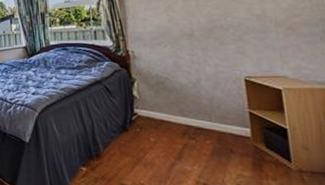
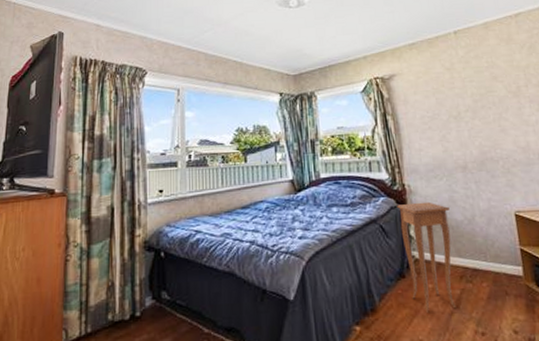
side table: none [121,66,178,162] -> present [397,201,456,312]

